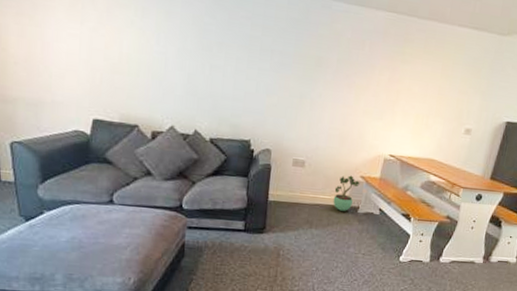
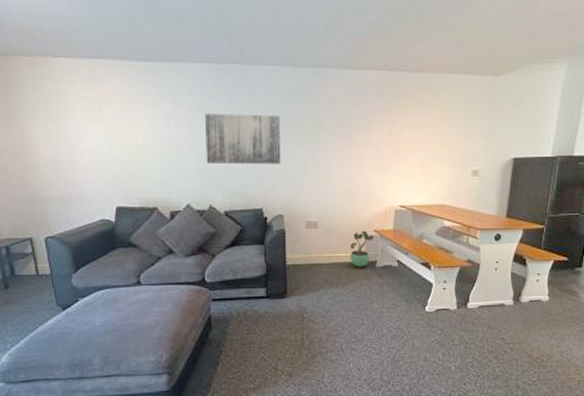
wall art: none [196,31,280,97] -> present [204,114,281,165]

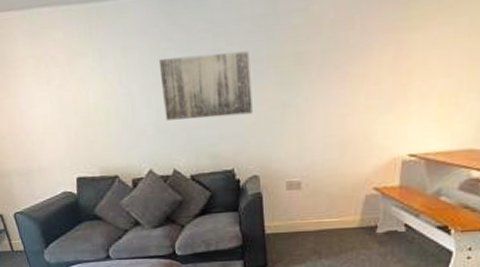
potted plant: present [350,230,374,267] -> none [342,189,374,234]

